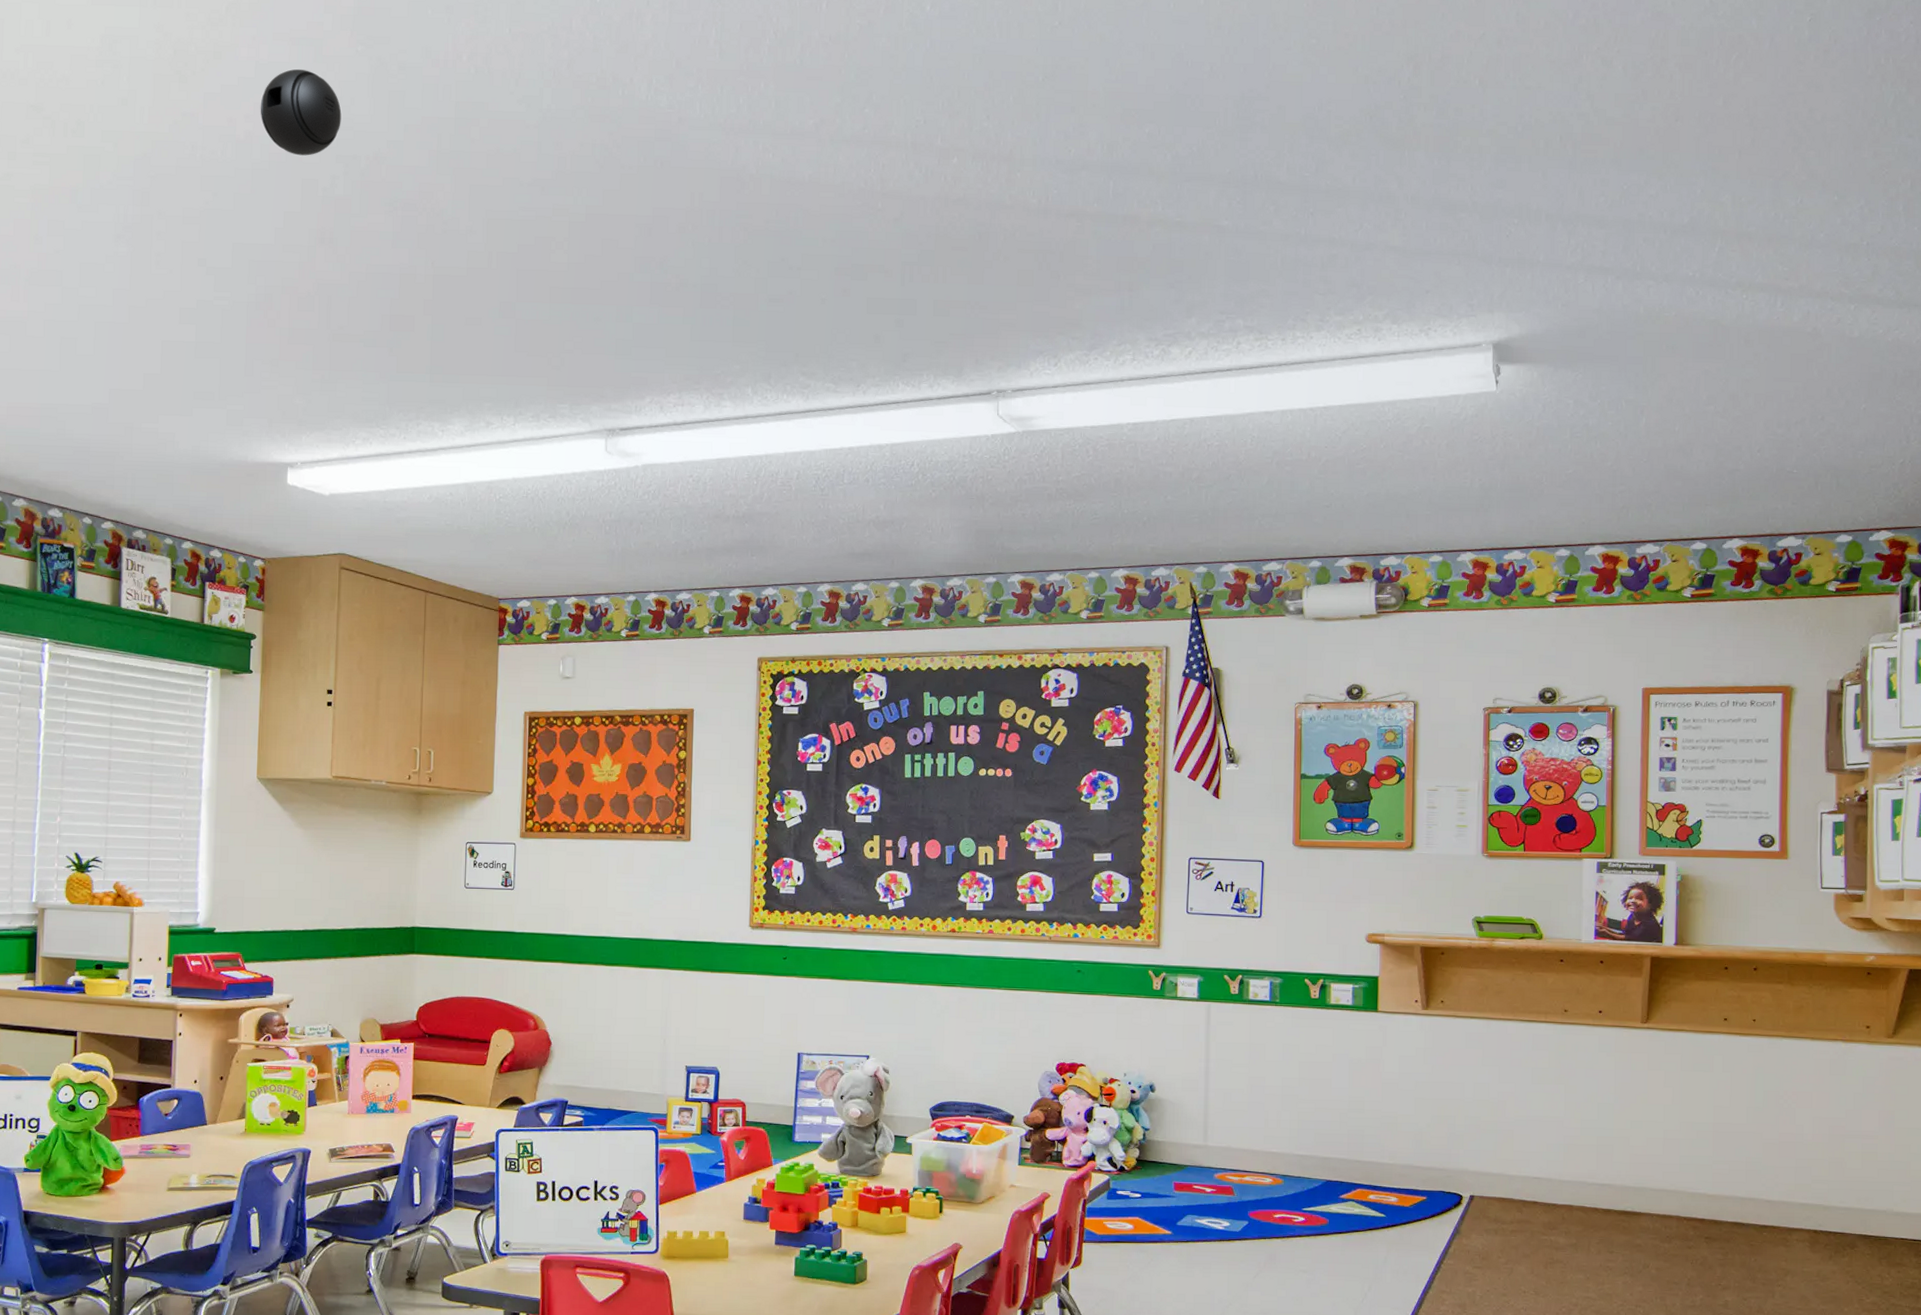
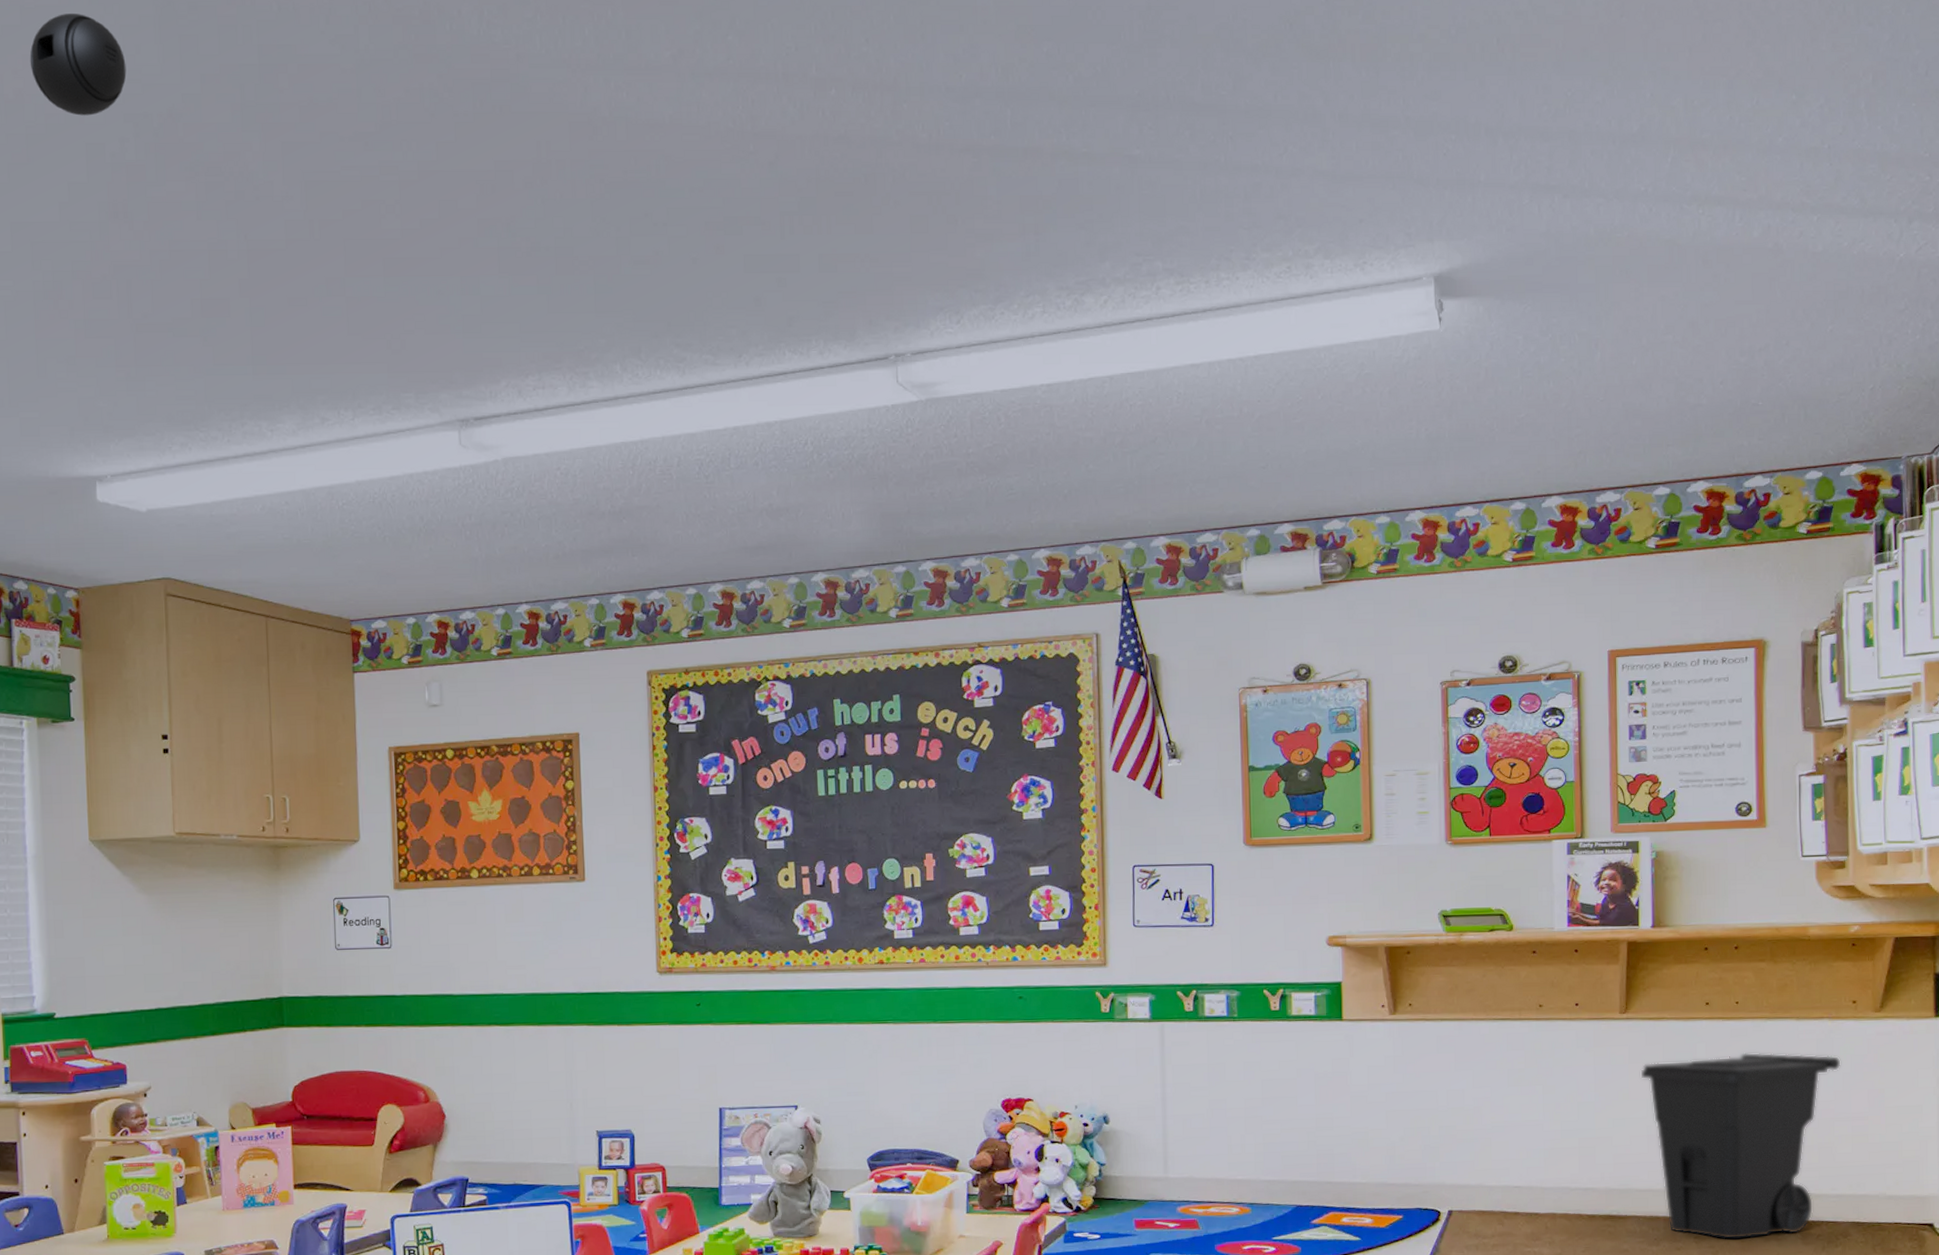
trash can: none [1660,1067,1853,1243] -> present [1641,1052,1841,1240]

